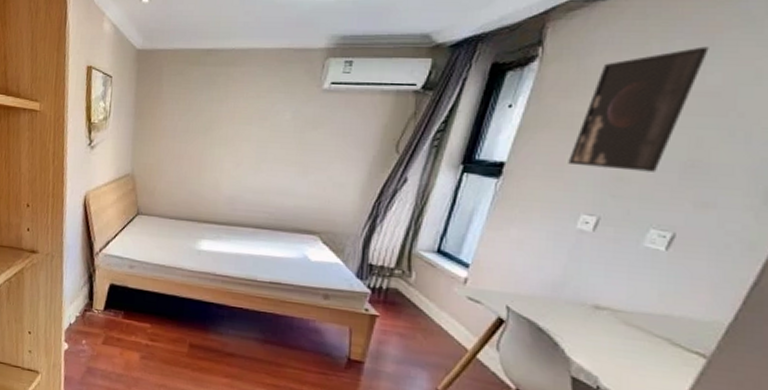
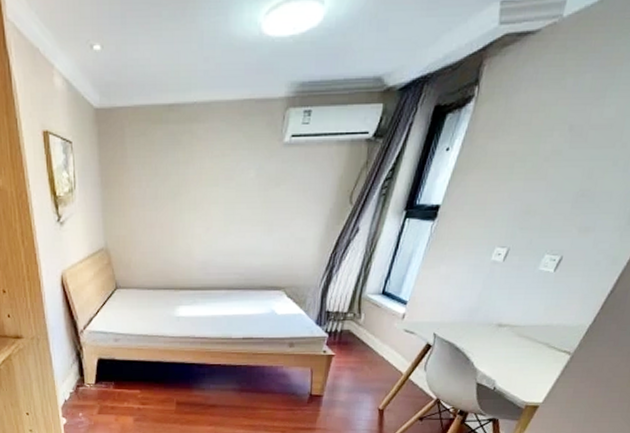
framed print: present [568,46,709,172] -> none [490,79,611,204]

